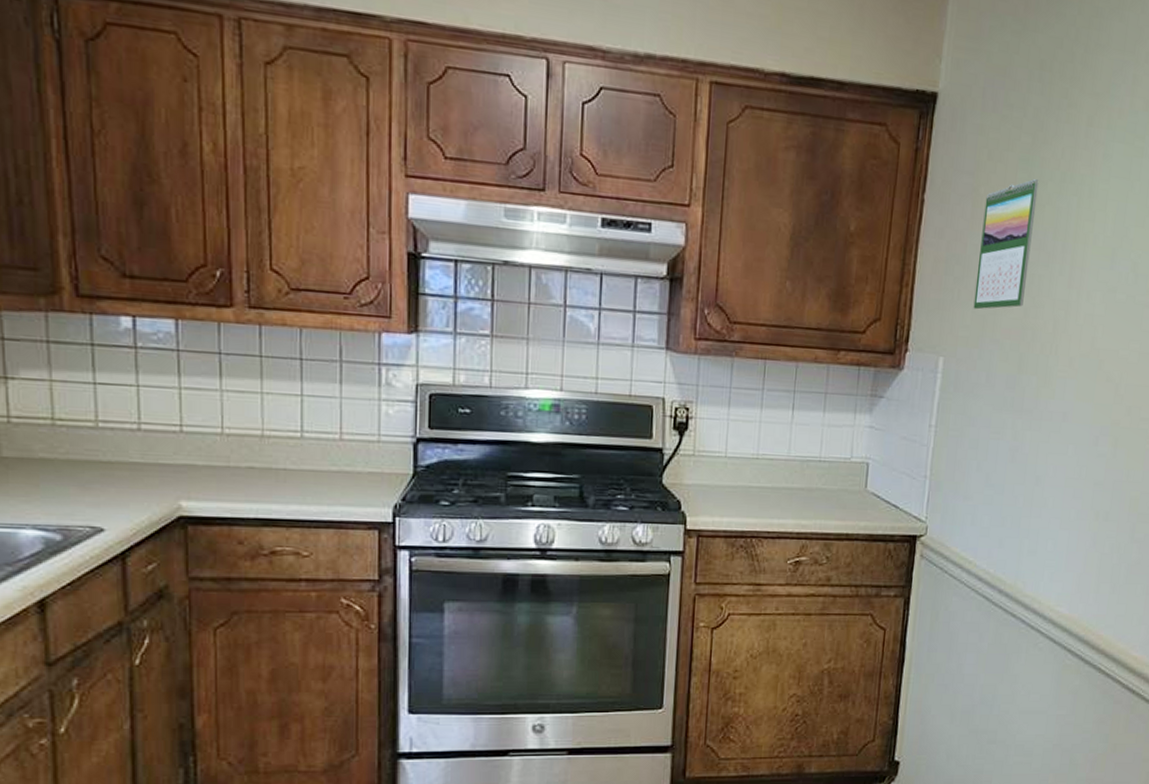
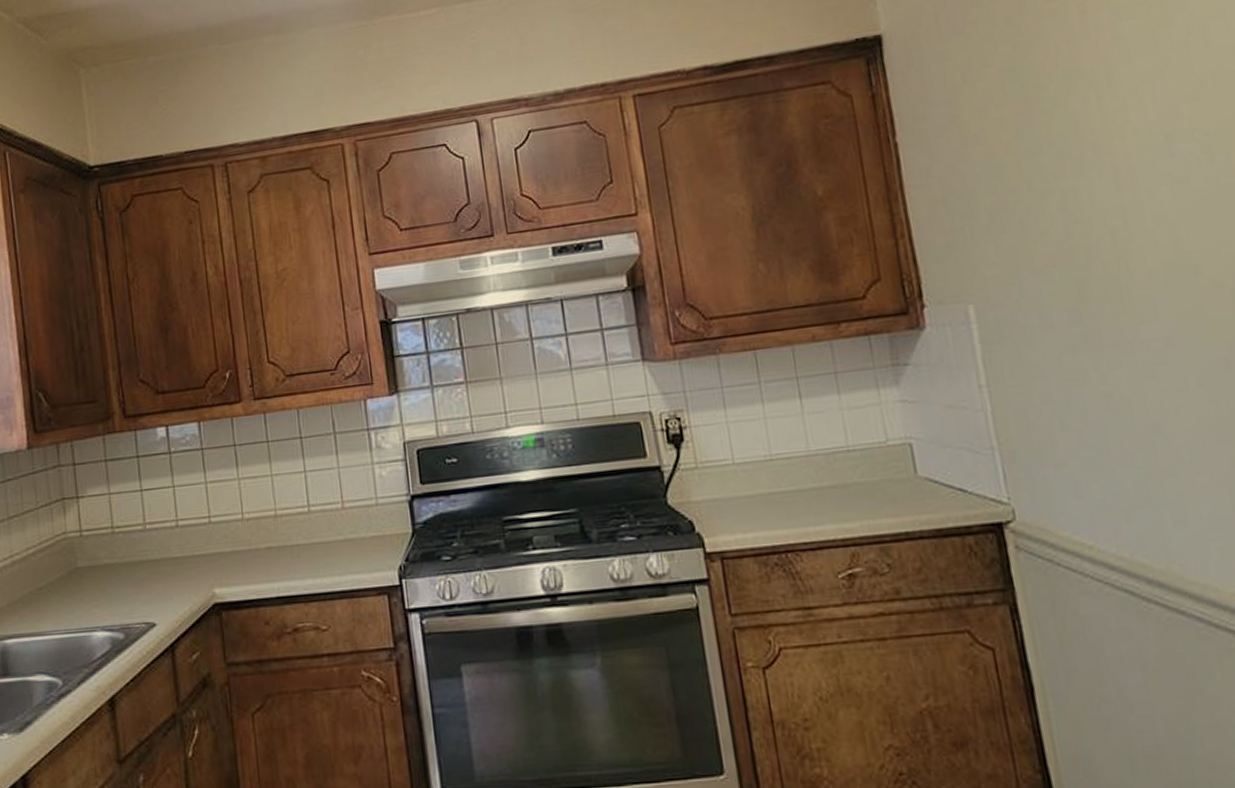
calendar: present [973,179,1039,310] -> none [973,86,1062,243]

